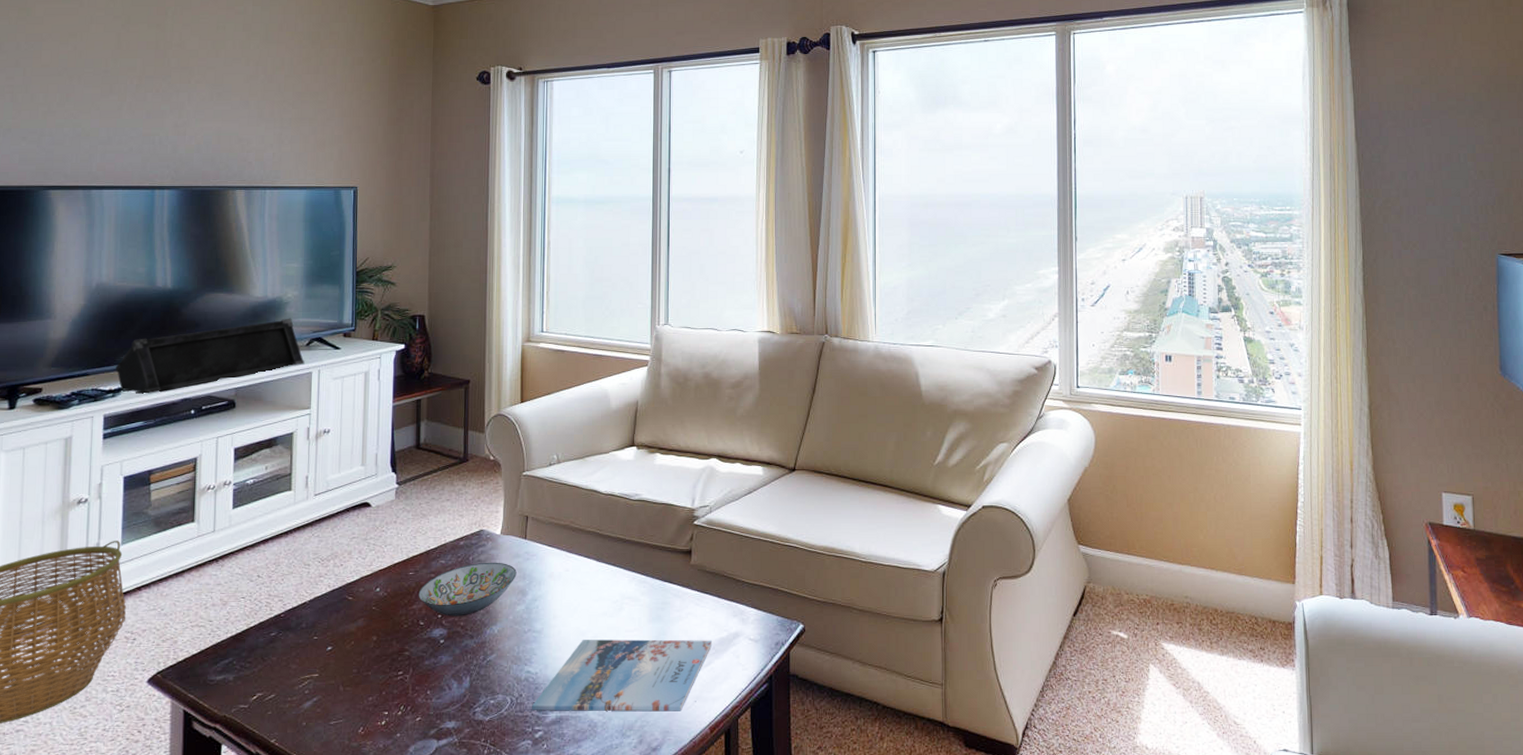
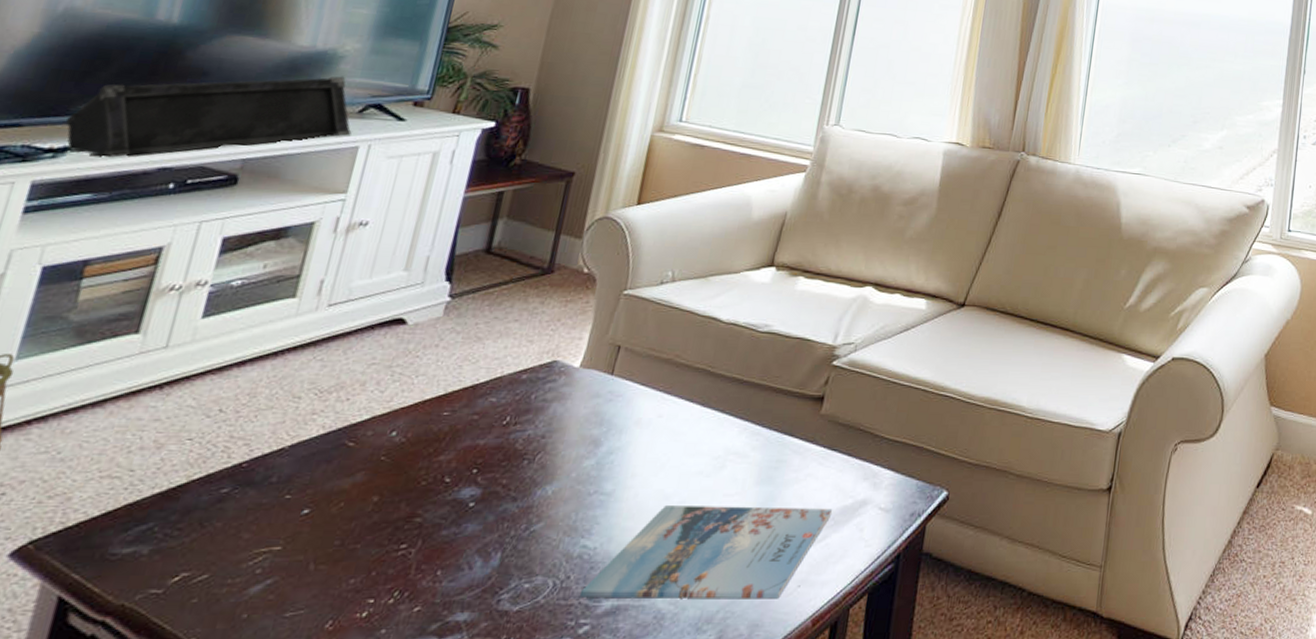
decorative bowl: present [418,562,517,617] -> none [450,402,593,472]

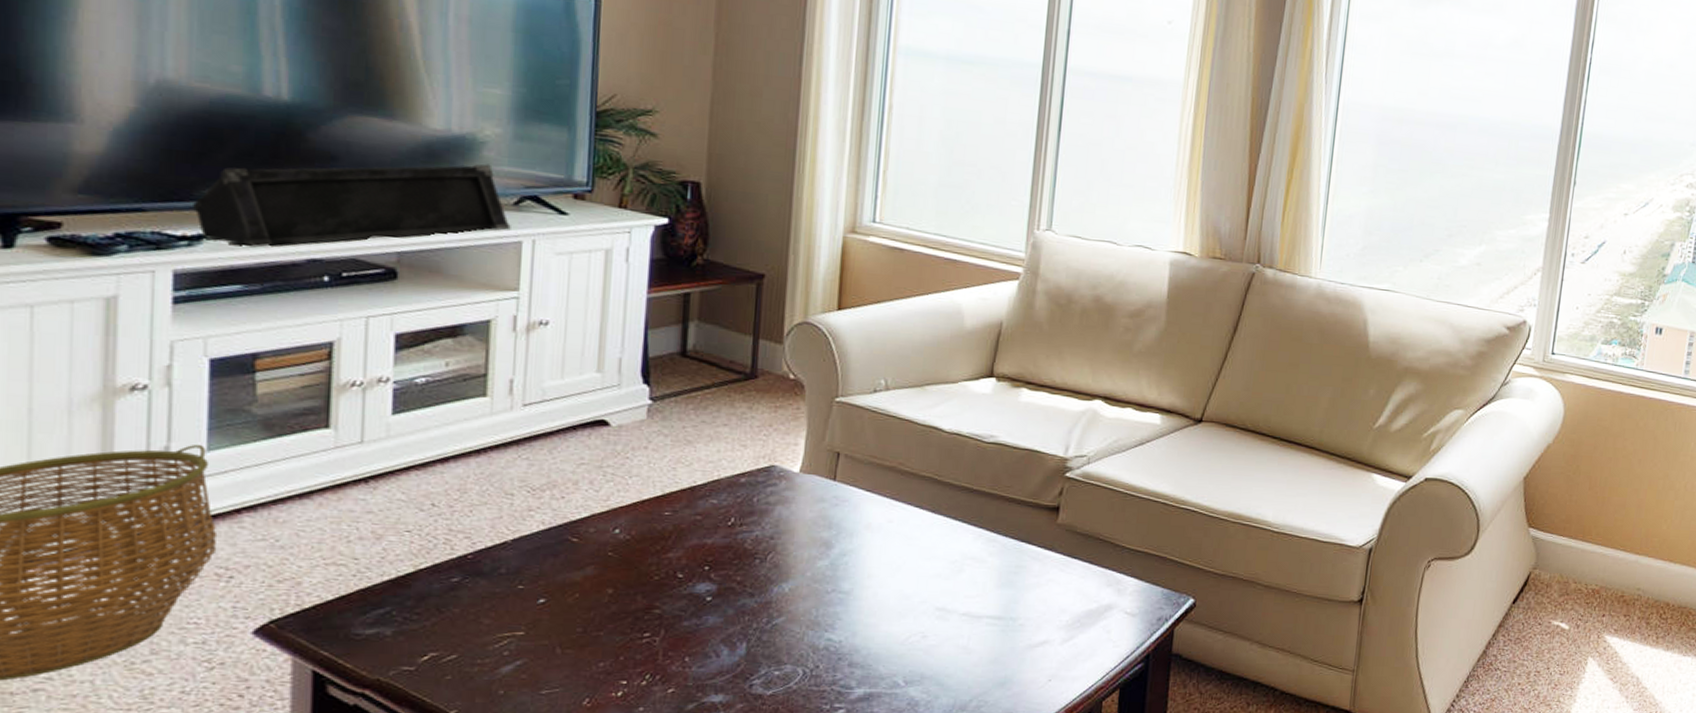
magazine: present [580,506,833,599] -> none [832,605,1078,691]

